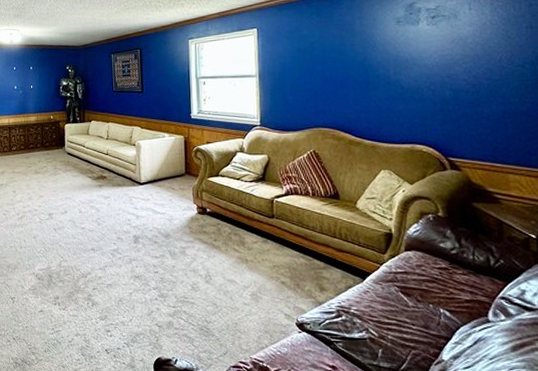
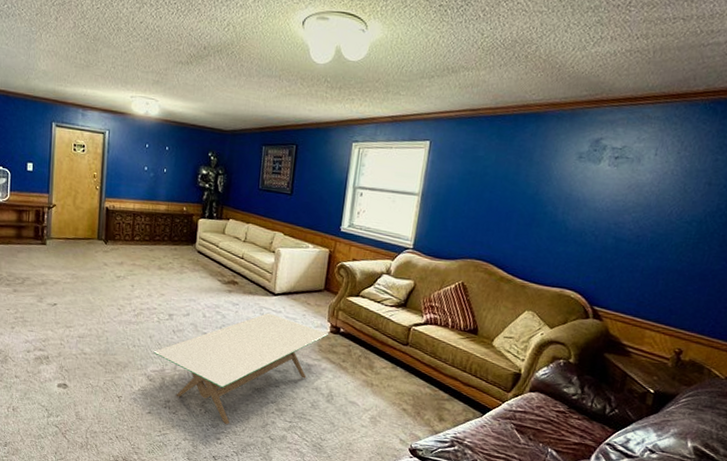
coffee table: none [38,202,197,315] -> present [153,313,329,424]

